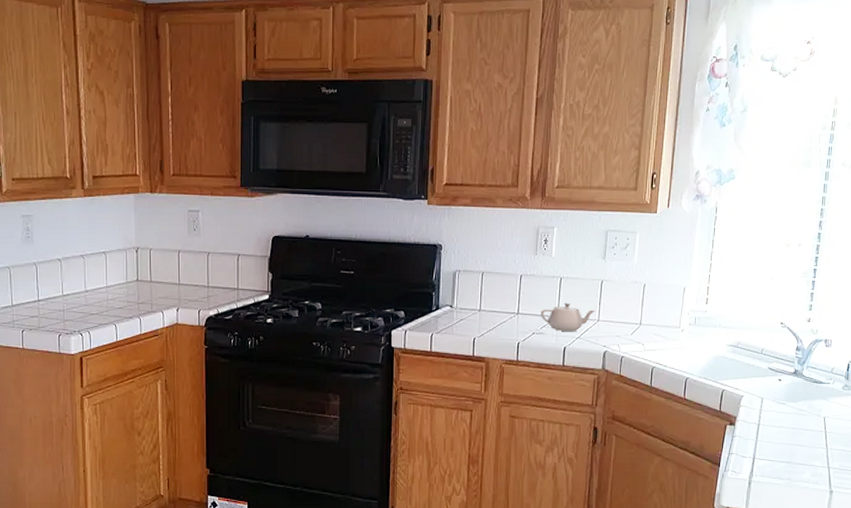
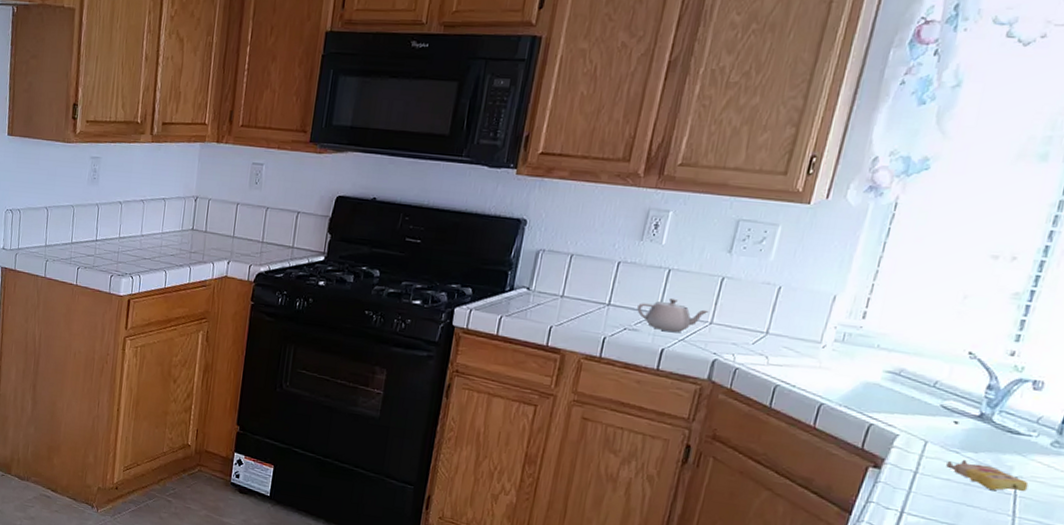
sponge: none [778,408,833,430] -> present [946,459,1029,493]

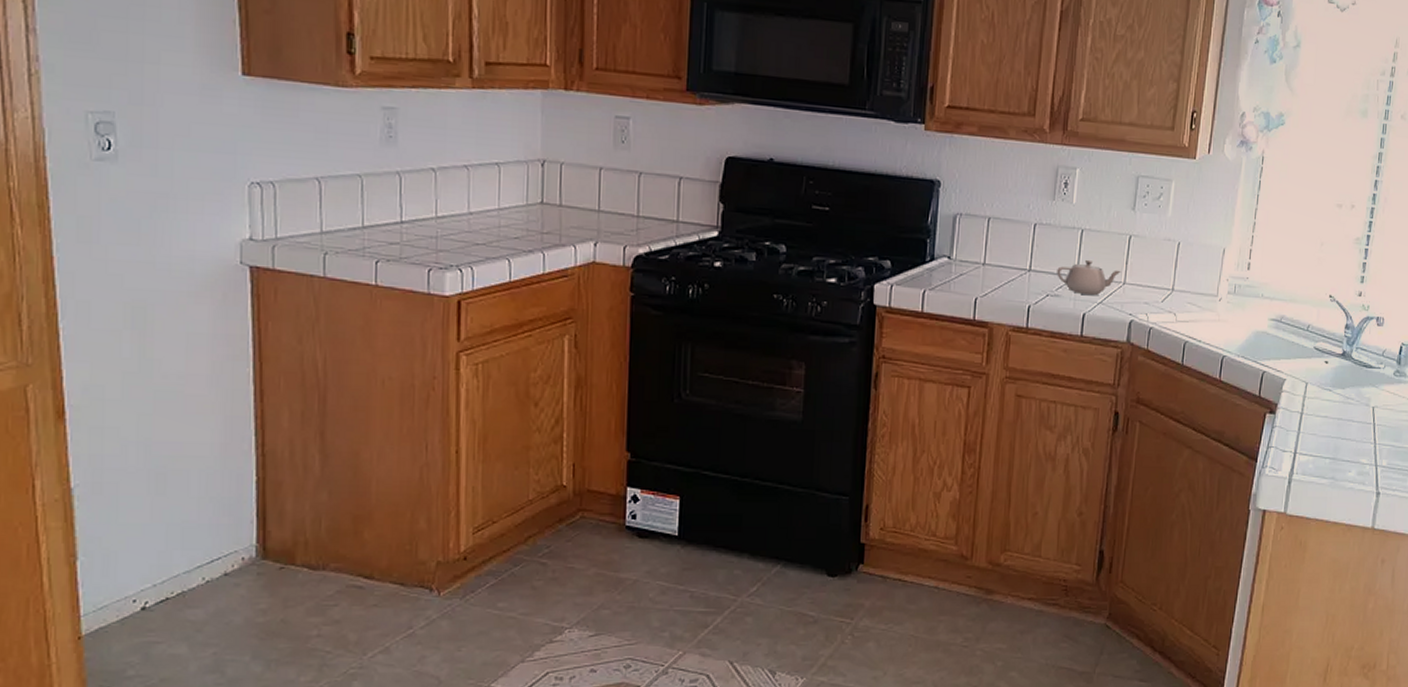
sponge: present [946,459,1029,493] -> none [1323,396,1382,421]

